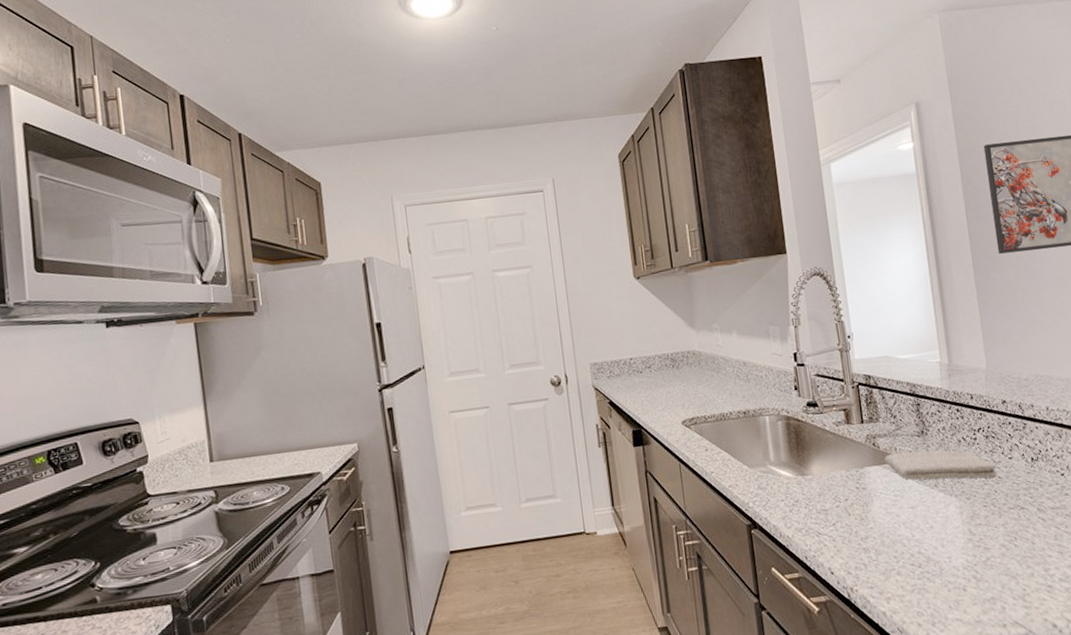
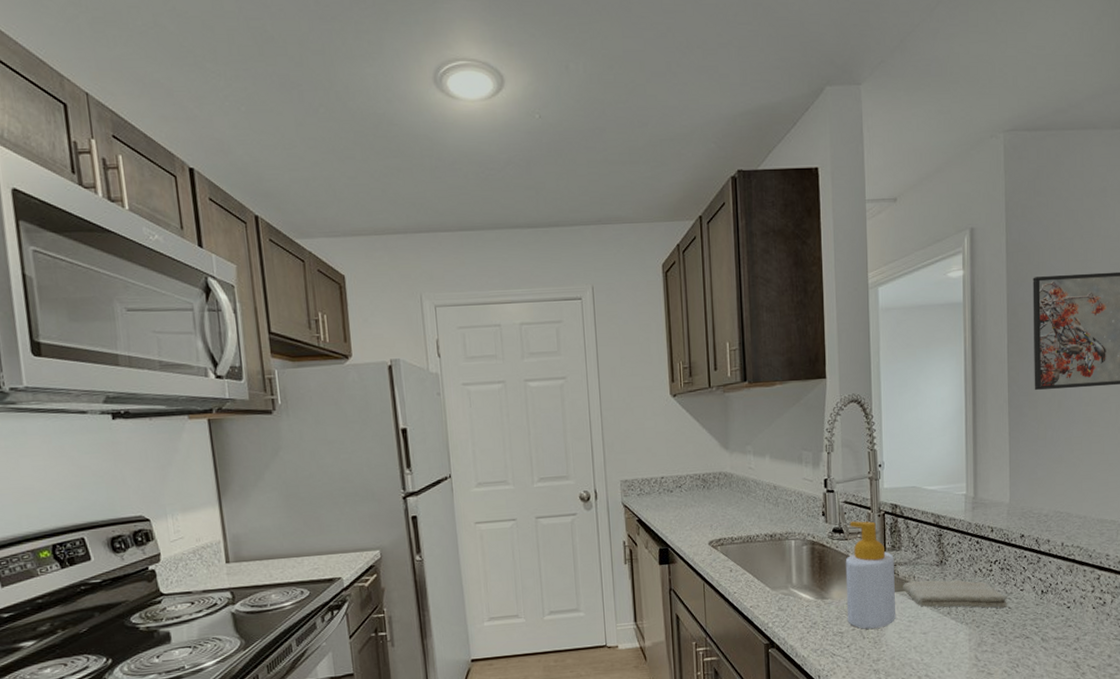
soap bottle: none [822,393,881,506] -> present [845,521,897,629]

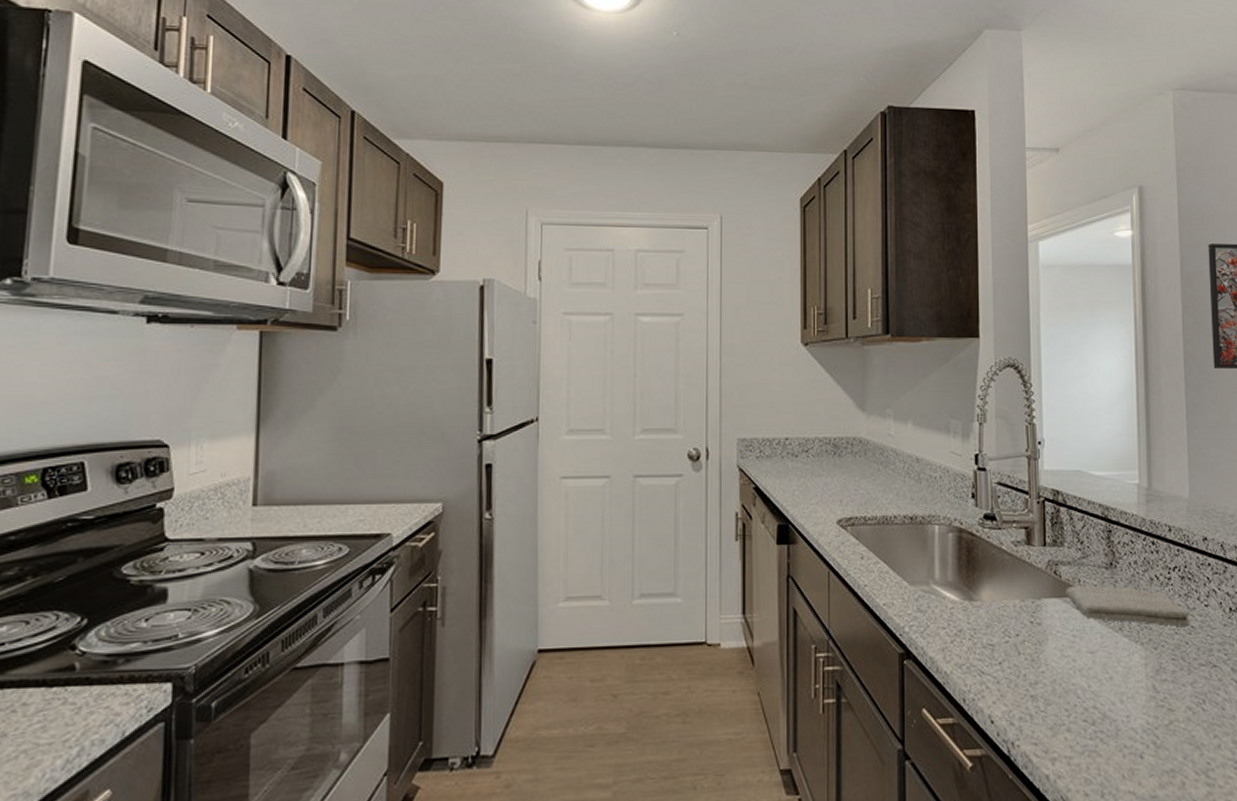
soap bottle: present [845,521,897,629] -> none [998,507,1058,642]

